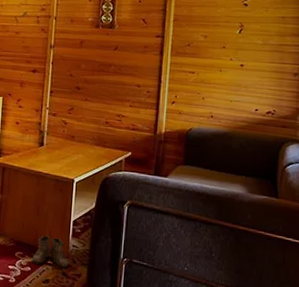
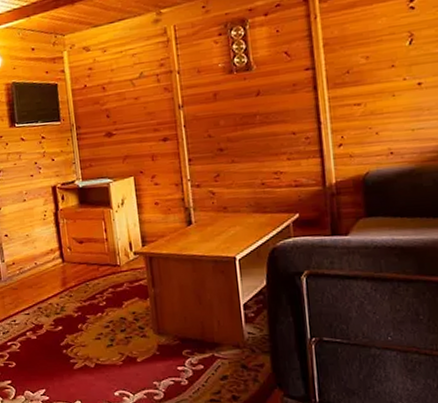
boots: present [32,235,68,268] -> none [202,326,246,360]

